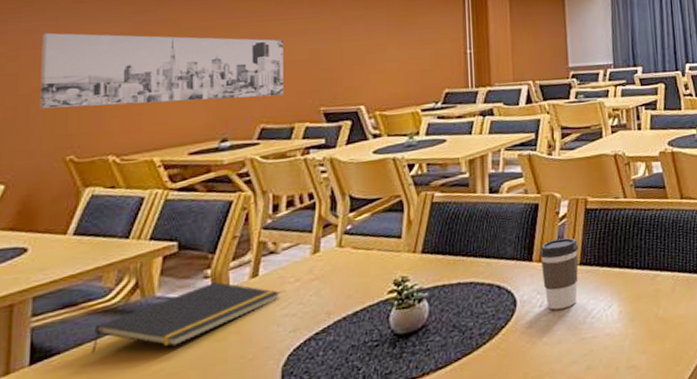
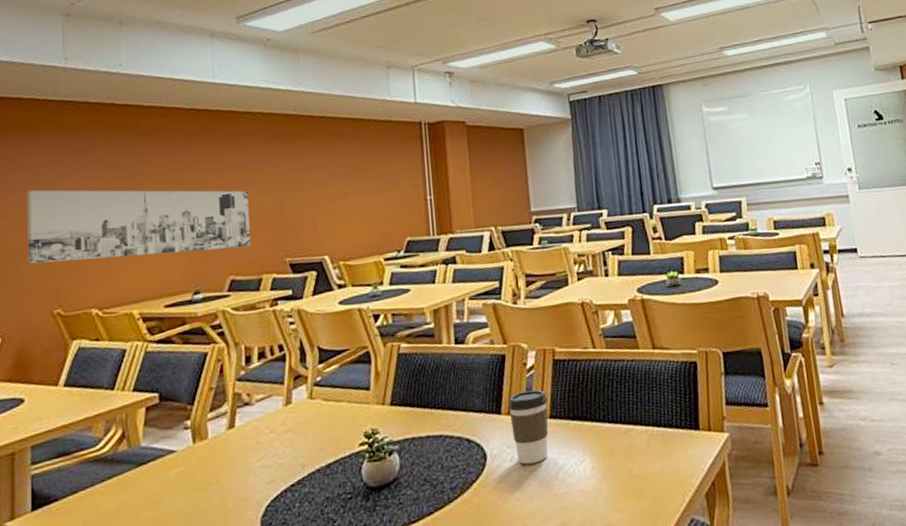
notepad: present [90,282,281,354] -> none [85,433,257,502]

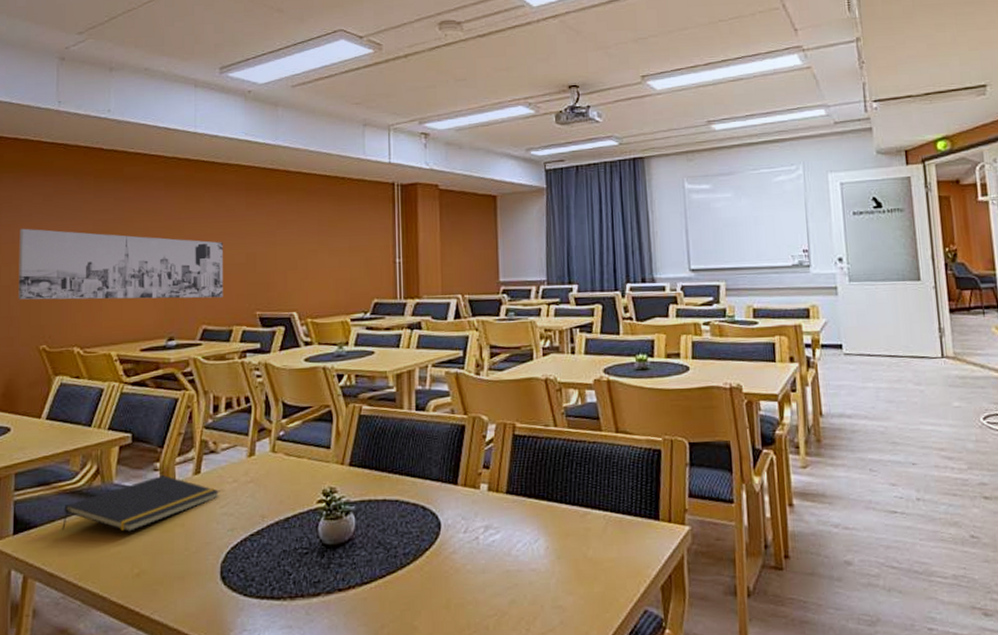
notepad: none [85,433,257,502] -> present [61,475,220,532]
coffee cup: present [508,390,549,465] -> none [465,463,505,538]

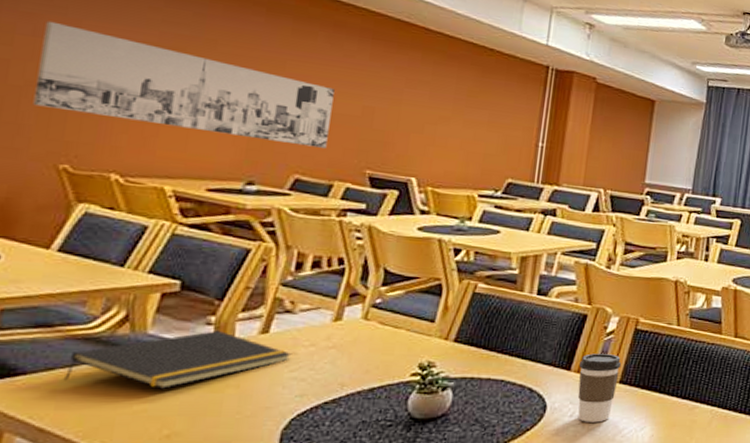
coffee cup: none [465,463,505,538] -> present [577,353,622,423]

